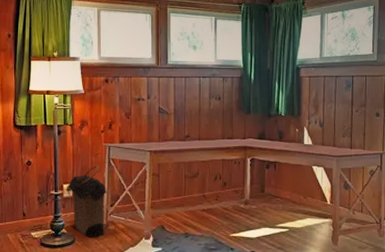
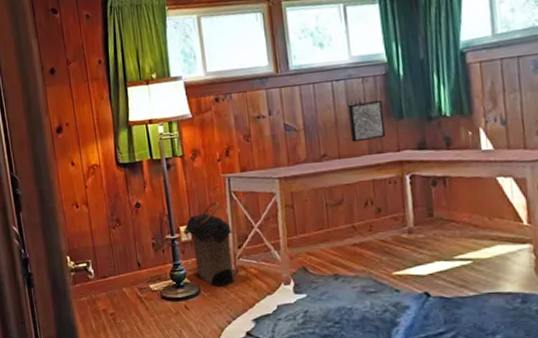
wall art: none [210,97,236,128] -> present [347,101,386,143]

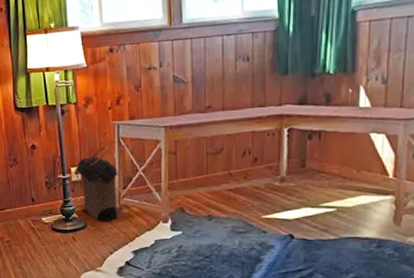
wall art: present [347,101,386,143] -> none [235,56,270,96]

